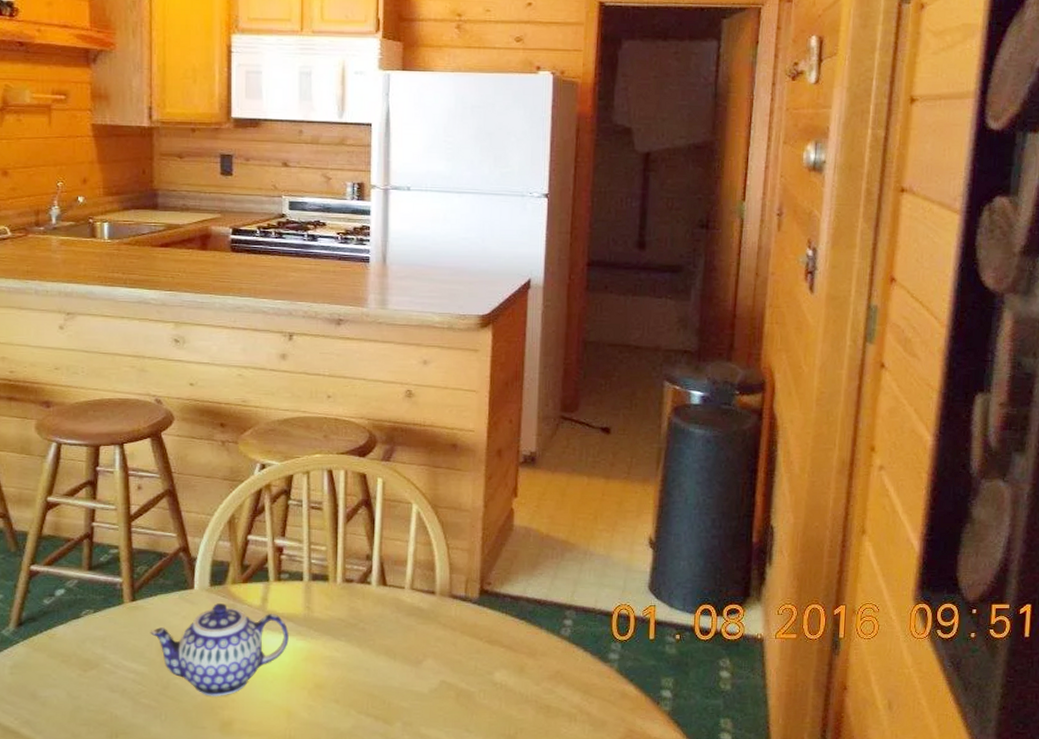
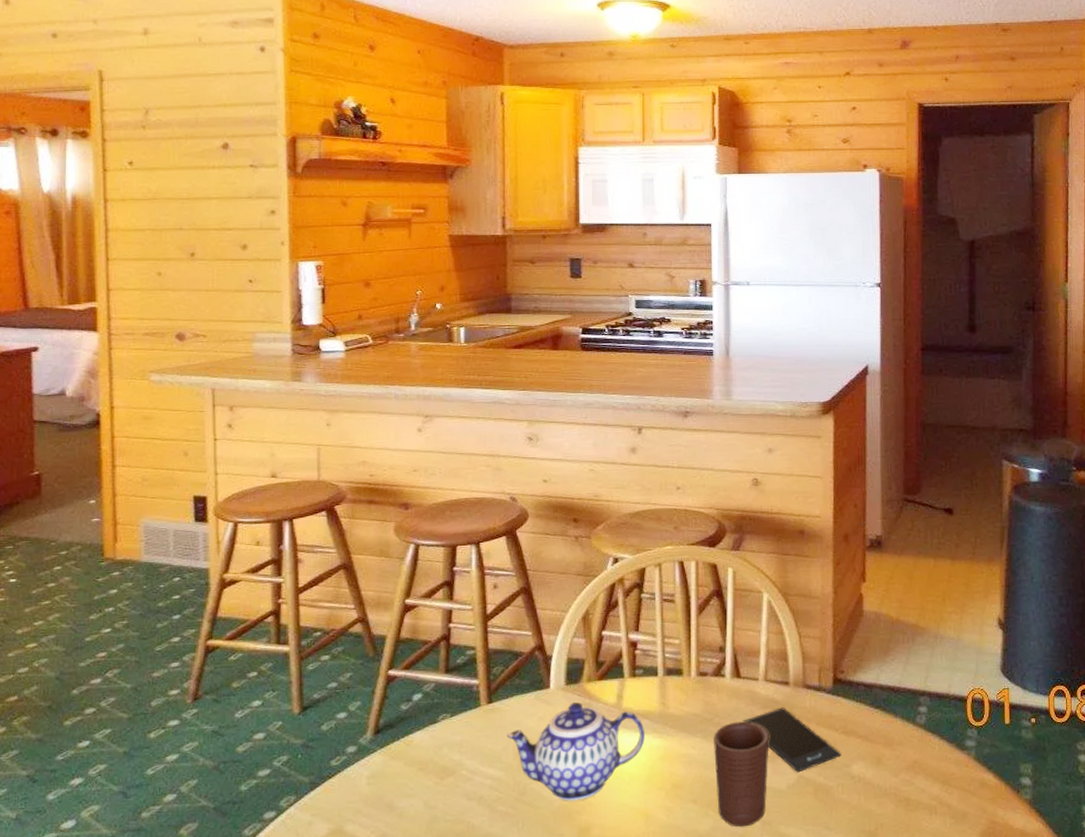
cup: none [357,627,413,727] -> present [714,721,769,827]
smartphone: none [387,615,484,678] -> present [742,707,841,773]

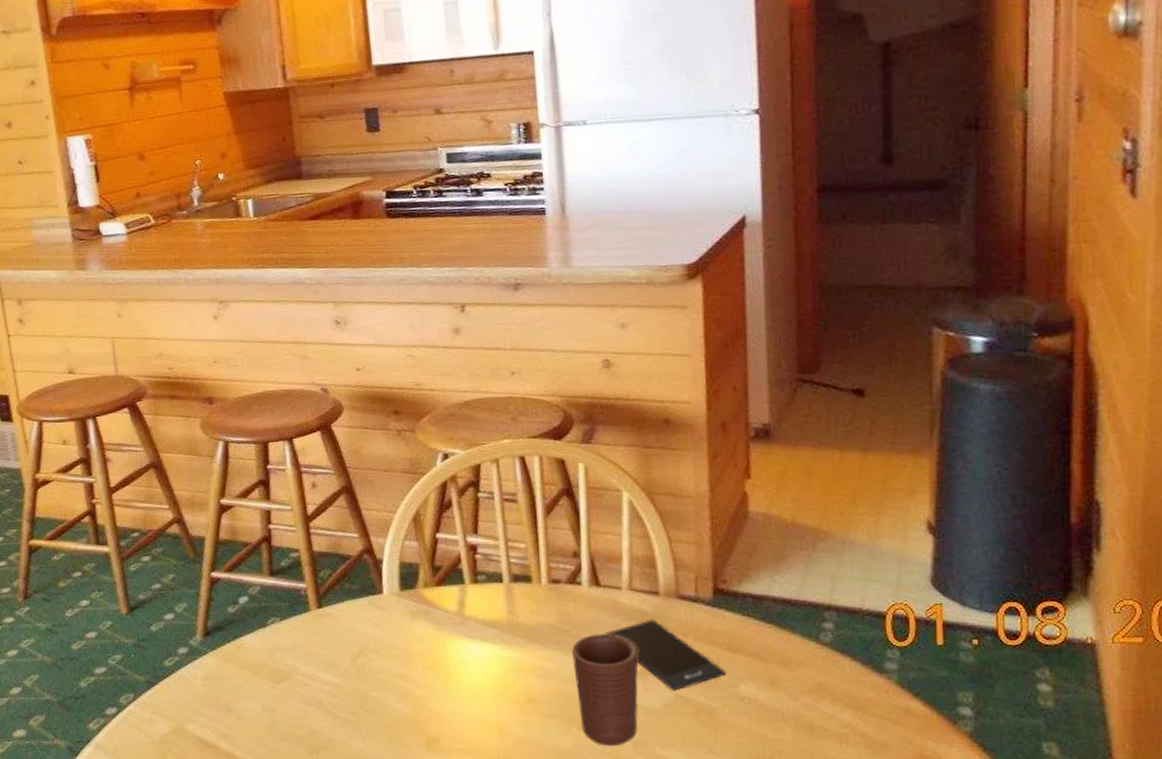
teapot: present [506,702,645,801] -> none [341,609,493,710]

